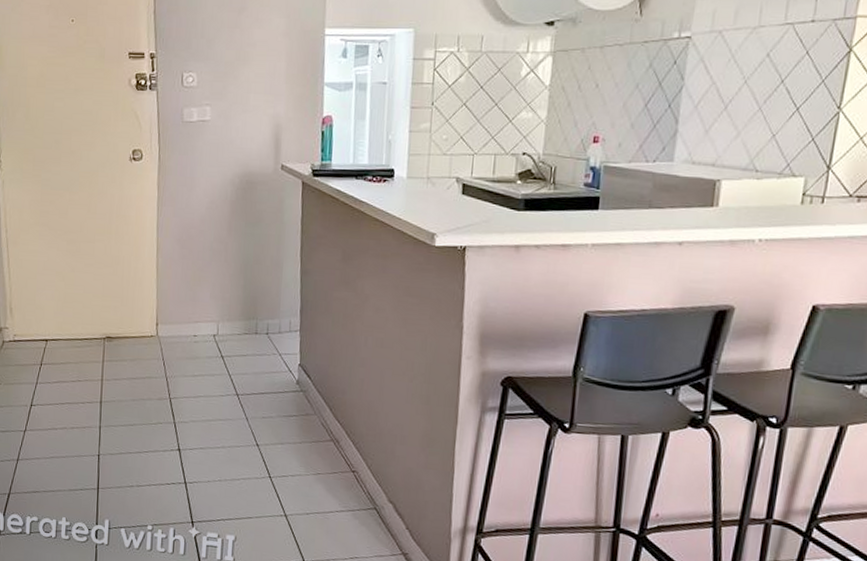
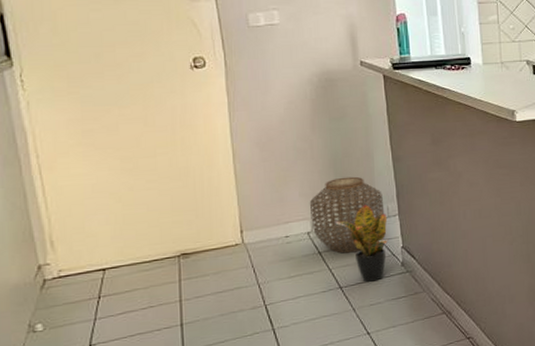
woven basket: none [218,284,287,362] -> present [309,176,385,254]
potted plant: none [239,315,289,395] -> present [335,205,389,282]

